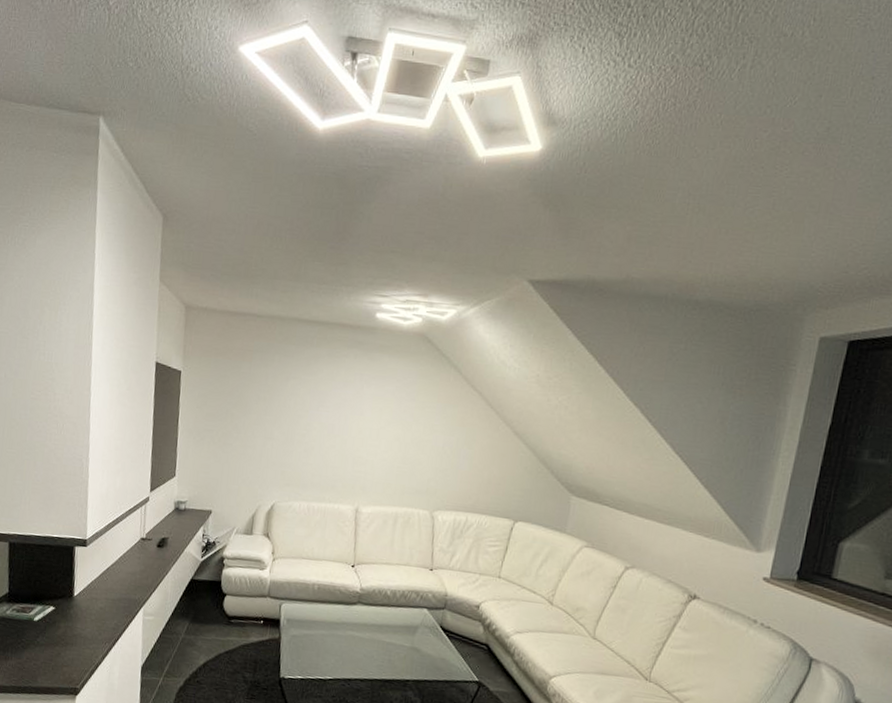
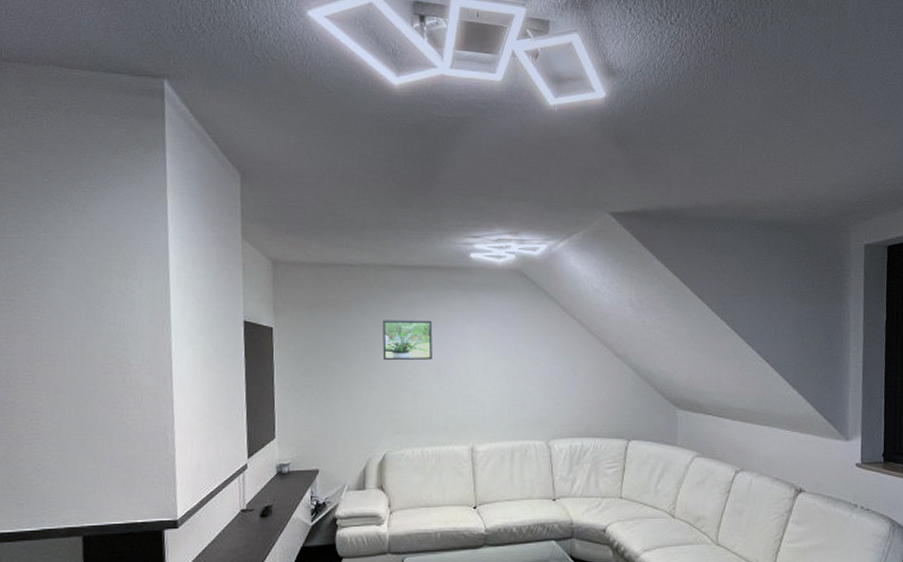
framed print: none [280,373,332,418] -> present [383,320,433,361]

